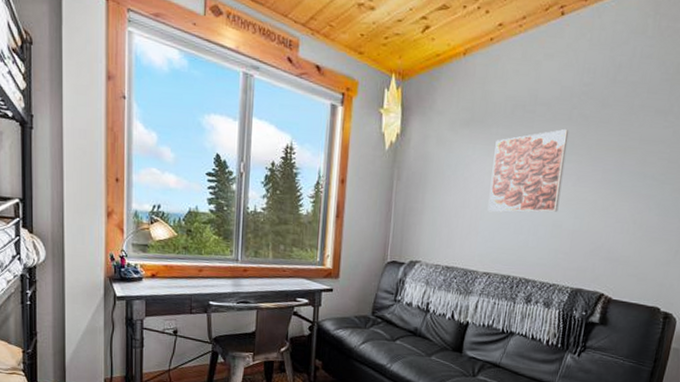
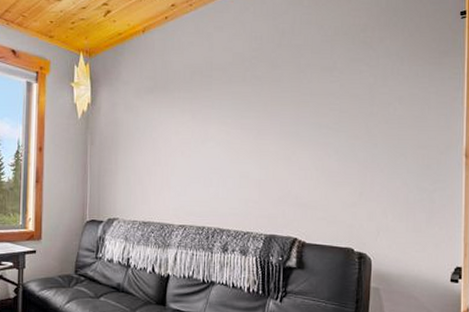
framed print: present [487,128,569,213] -> none [177,89,245,168]

